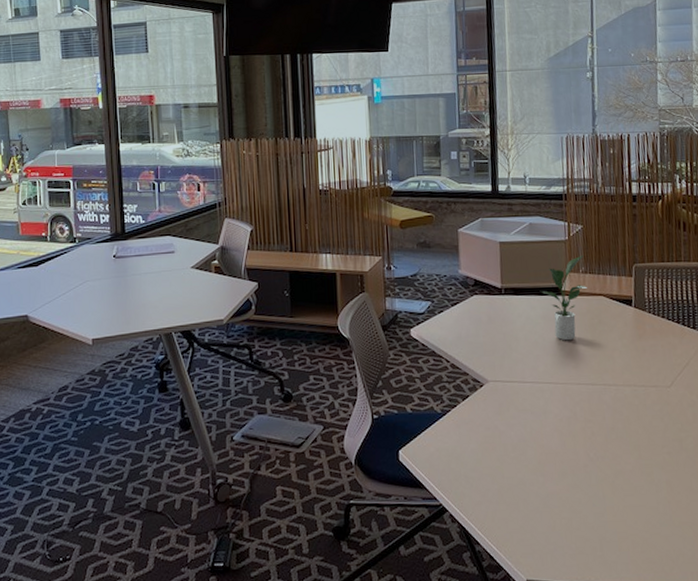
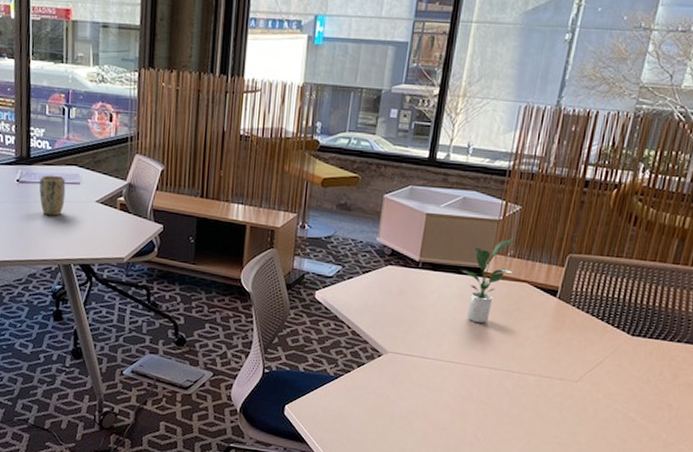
plant pot: none [136,247,161,287] -> present [39,175,66,216]

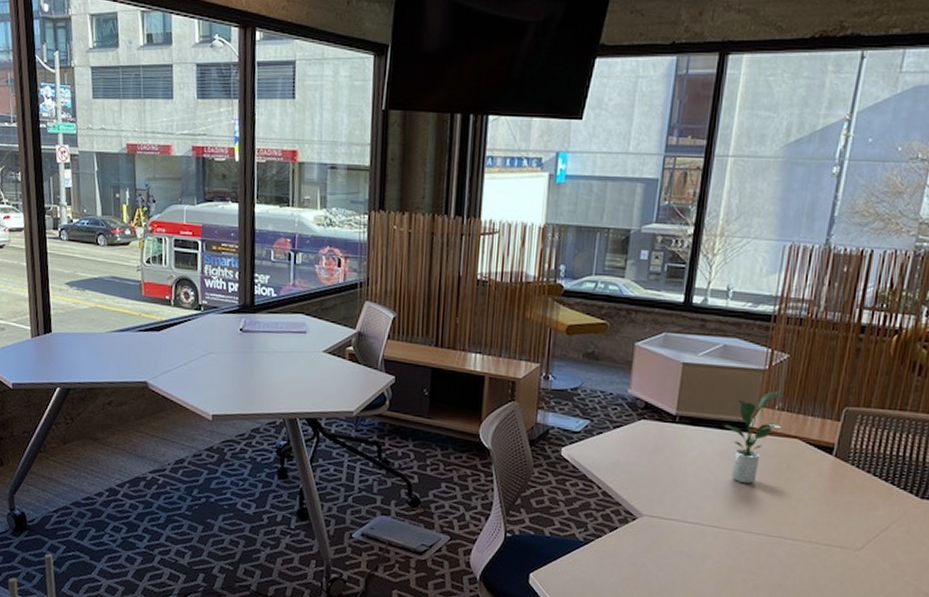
plant pot: present [39,175,66,216] -> none [263,323,292,367]

